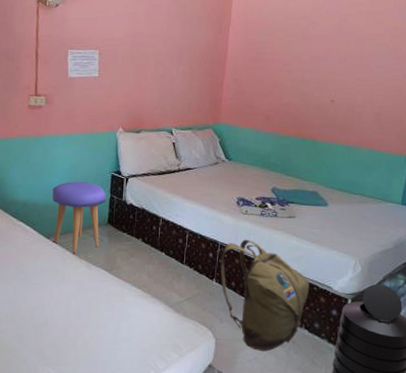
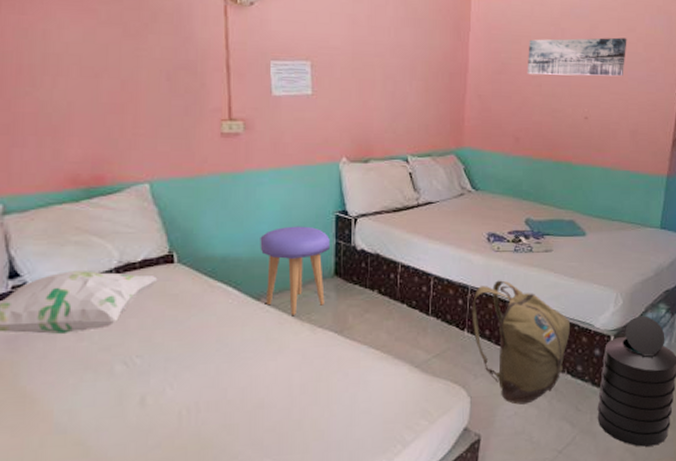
wall art: none [279,29,375,65] -> present [527,37,627,77]

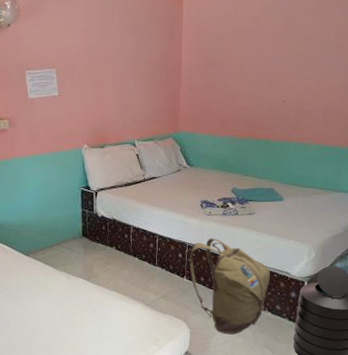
stool: present [260,226,330,315] -> none [26,199,78,267]
wall art: present [527,37,627,77] -> none [231,28,320,67]

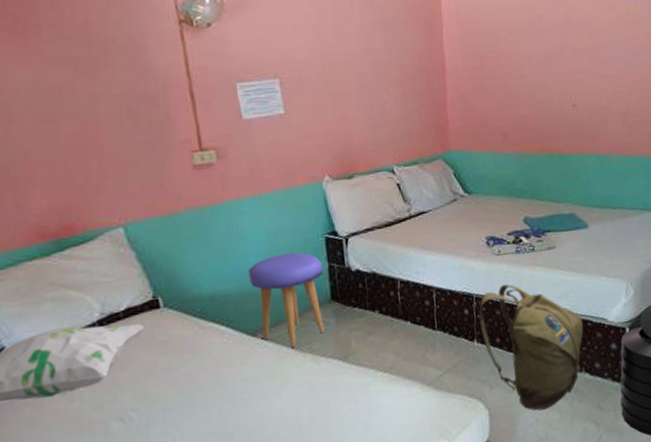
stool: none [26,199,78,267] -> present [248,252,325,348]

